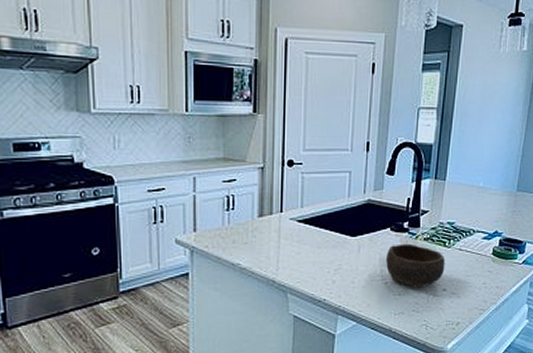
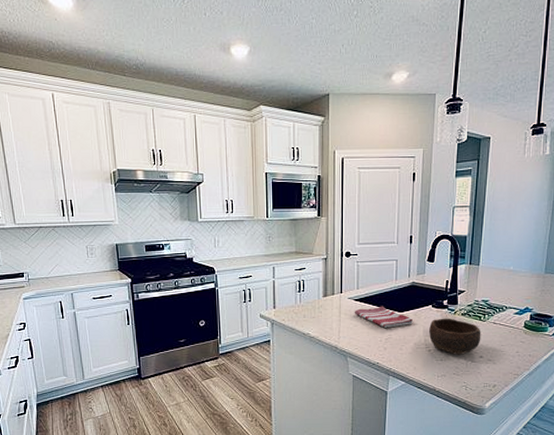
dish towel: none [296,229,368,256] -> present [354,306,413,328]

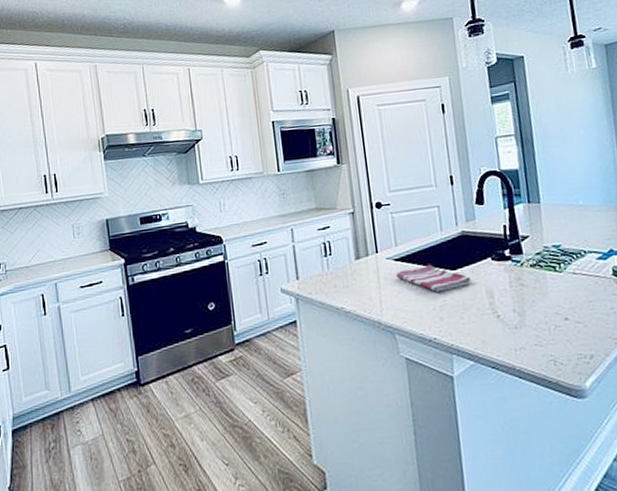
bowl: present [429,318,481,355] -> none [492,271,562,320]

